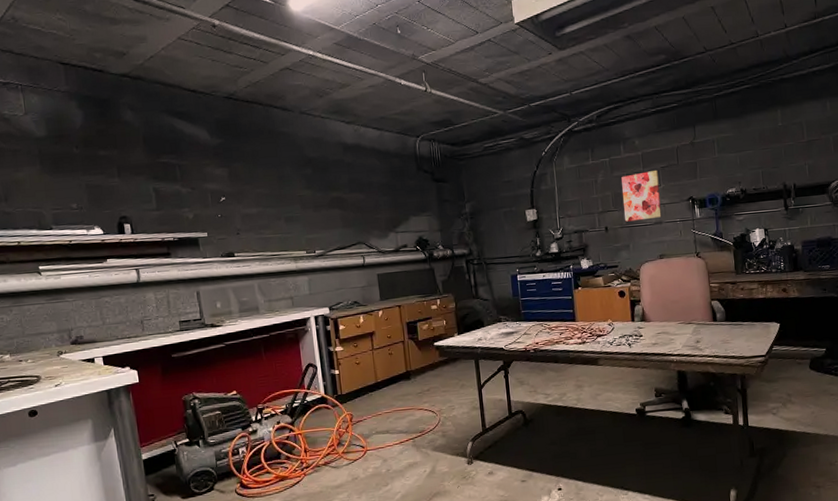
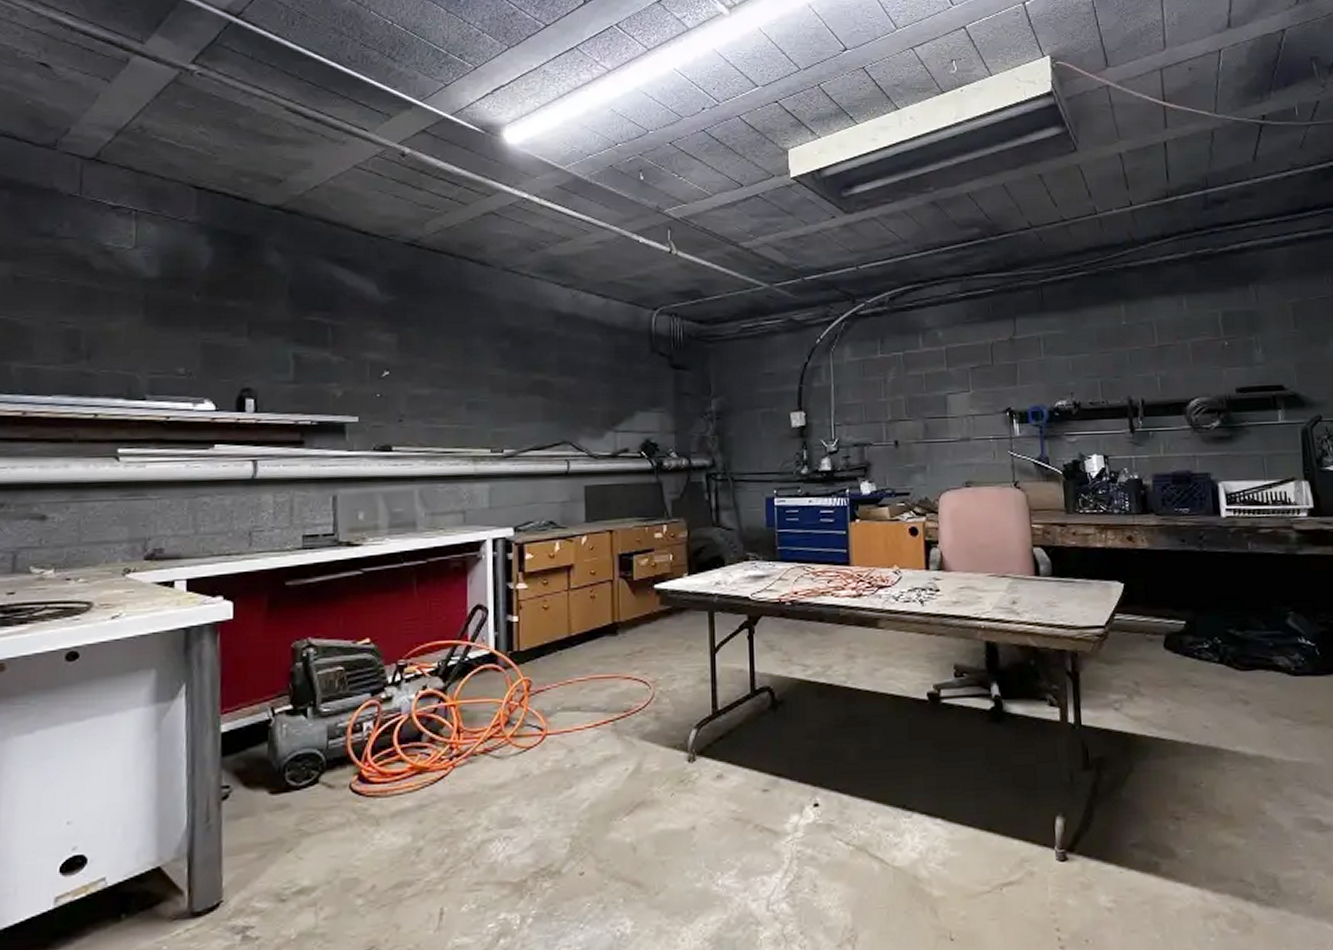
wall art: present [621,170,662,222] -> none [919,372,970,436]

